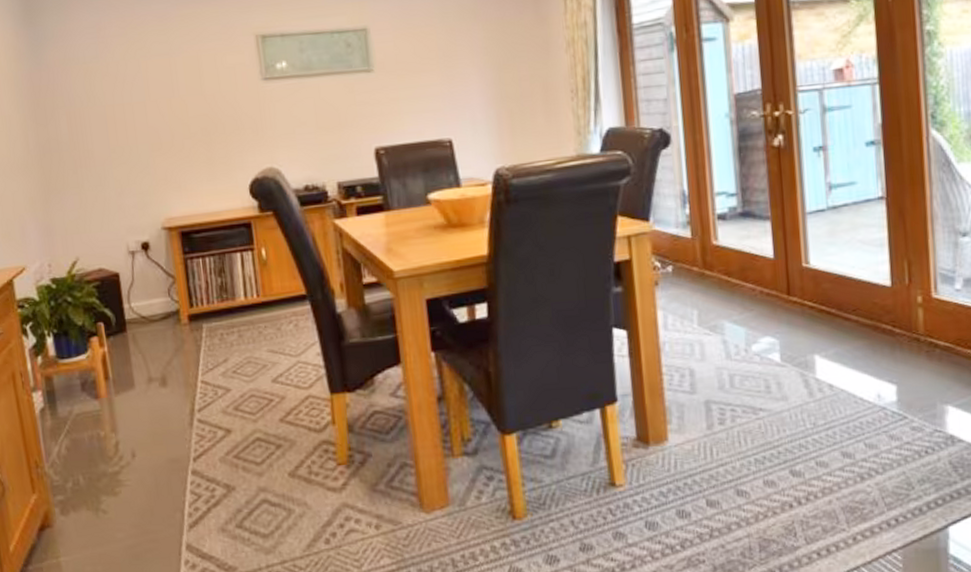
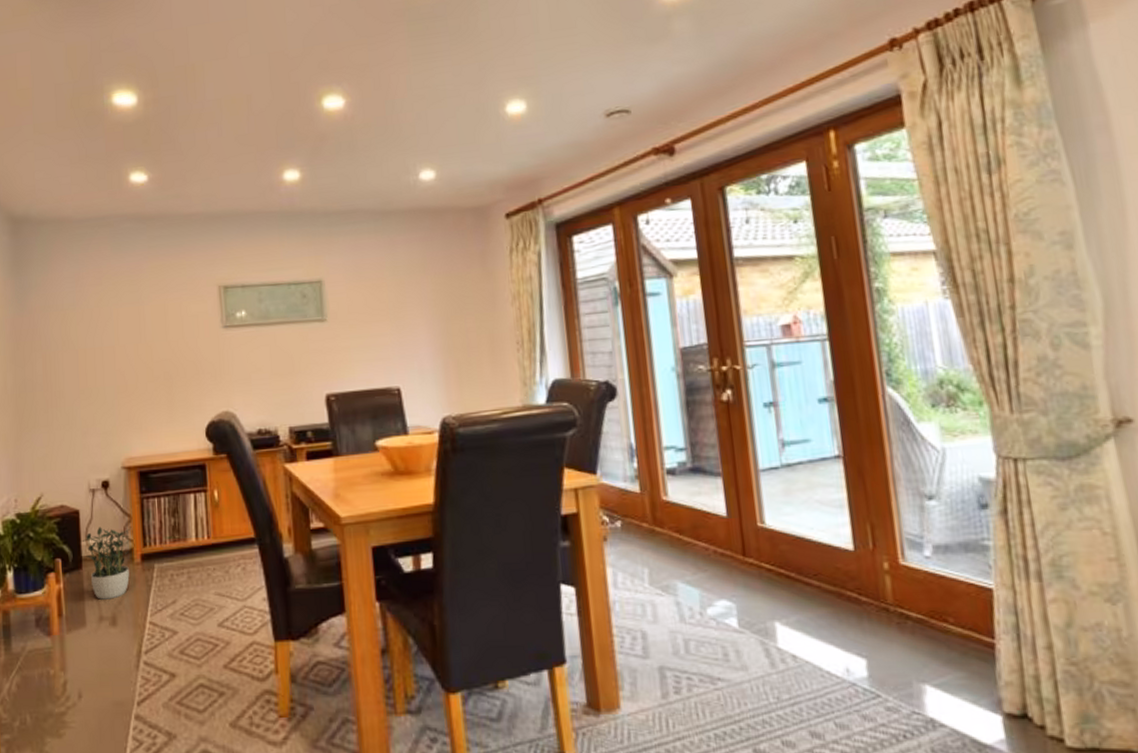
potted plant: none [123,289,178,361] -> present [80,527,132,600]

